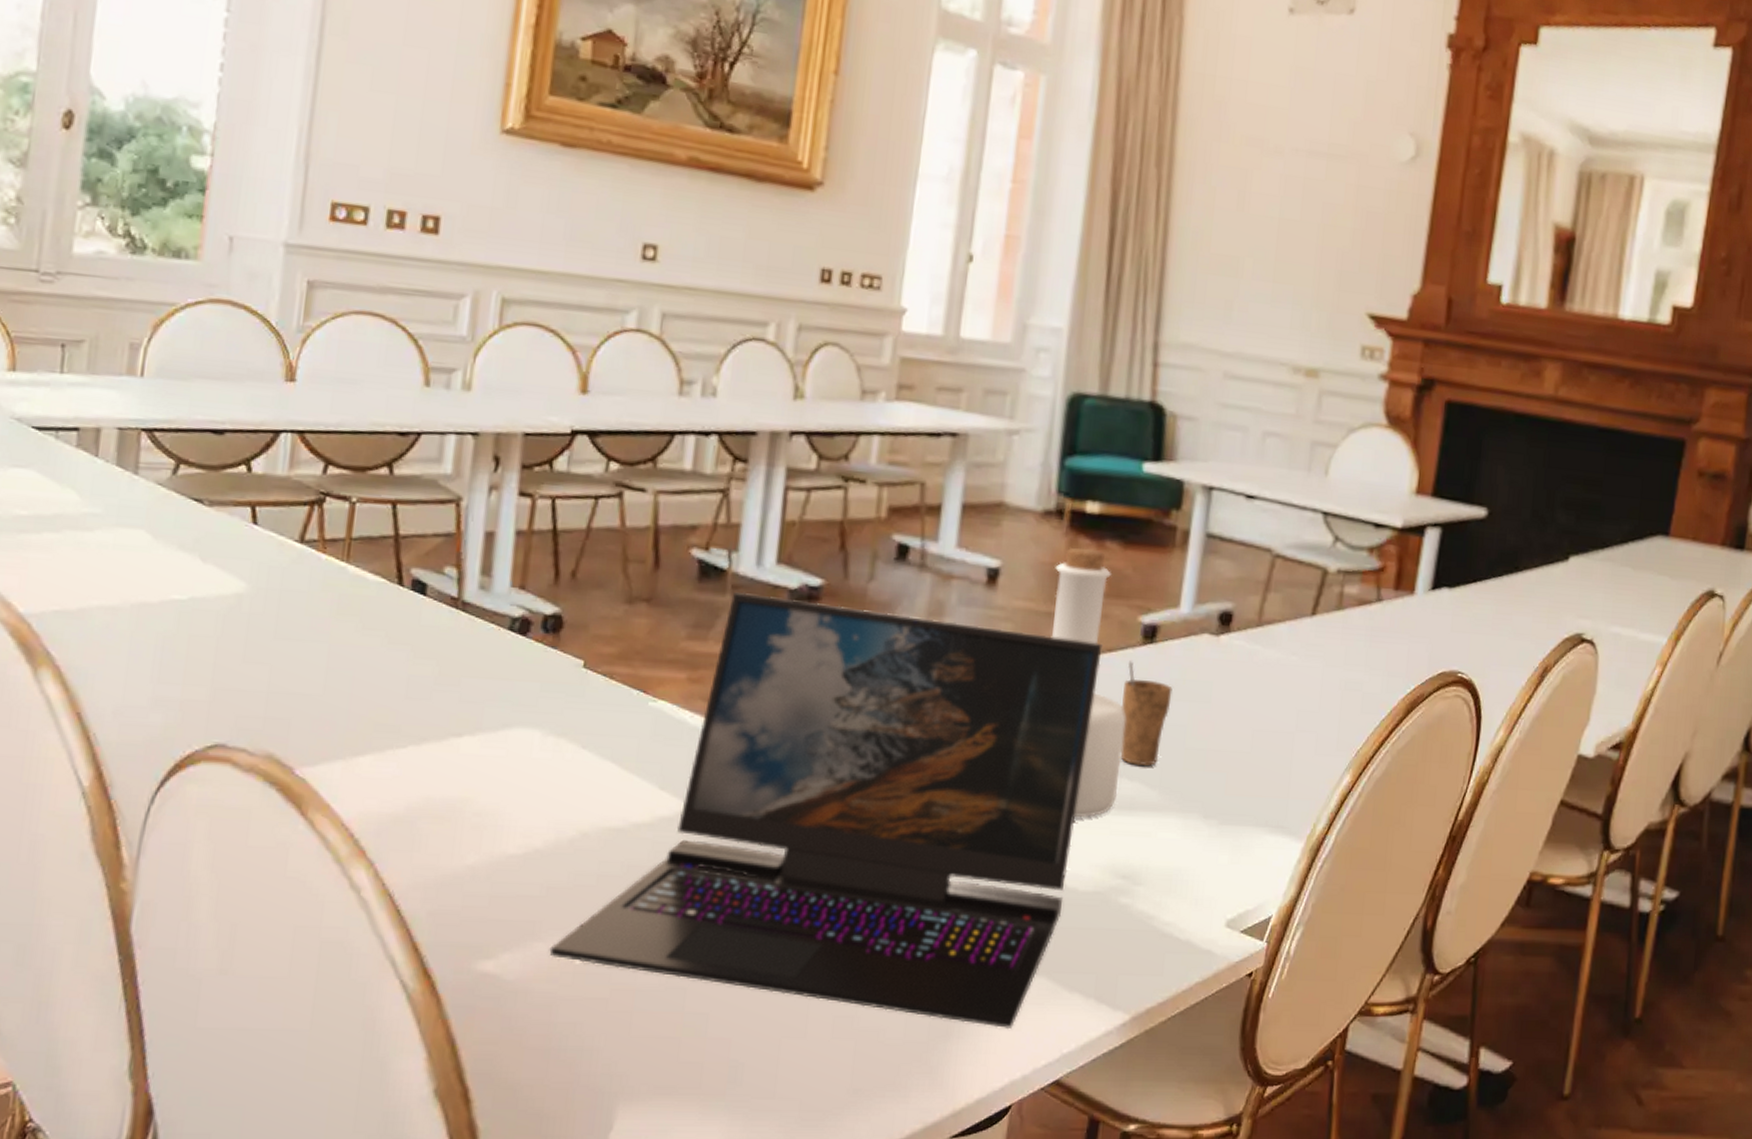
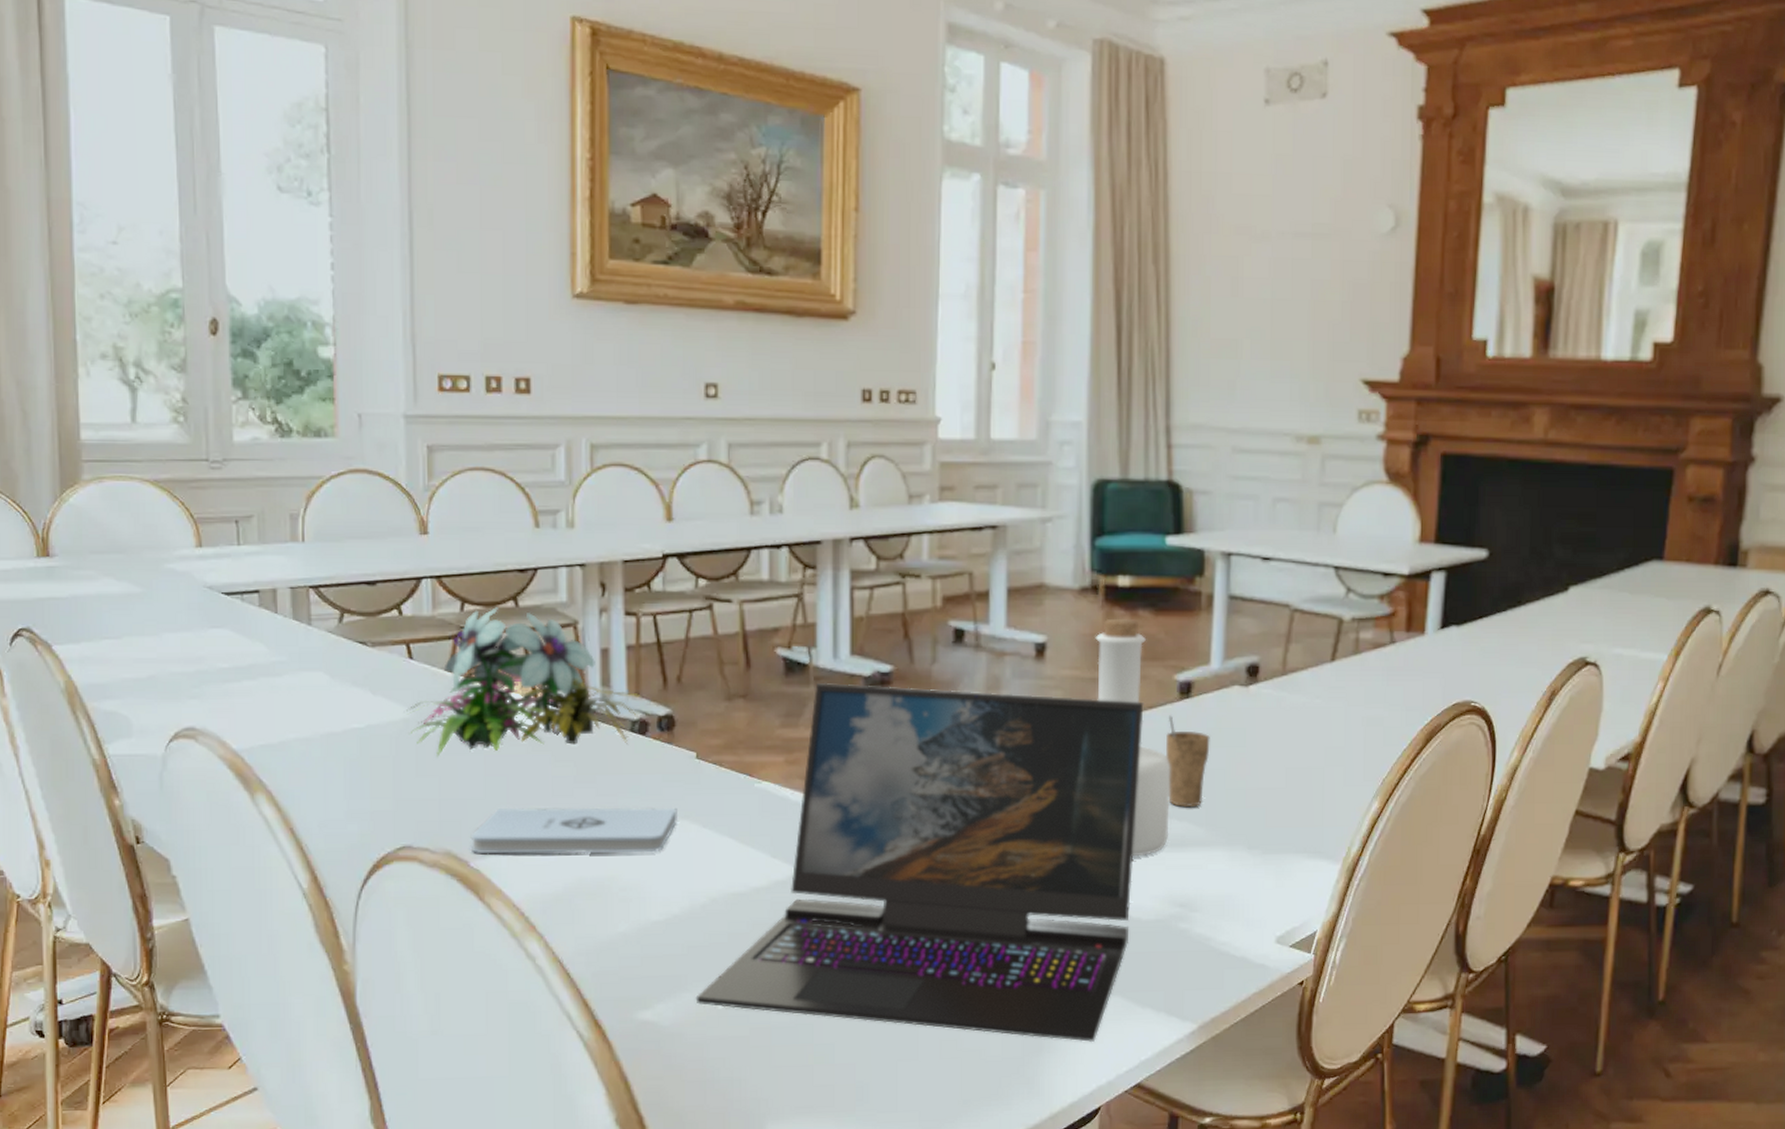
flower arrangement: none [241,473,527,644] -> present [406,607,641,757]
notepad: none [299,707,554,774] -> present [472,807,677,854]

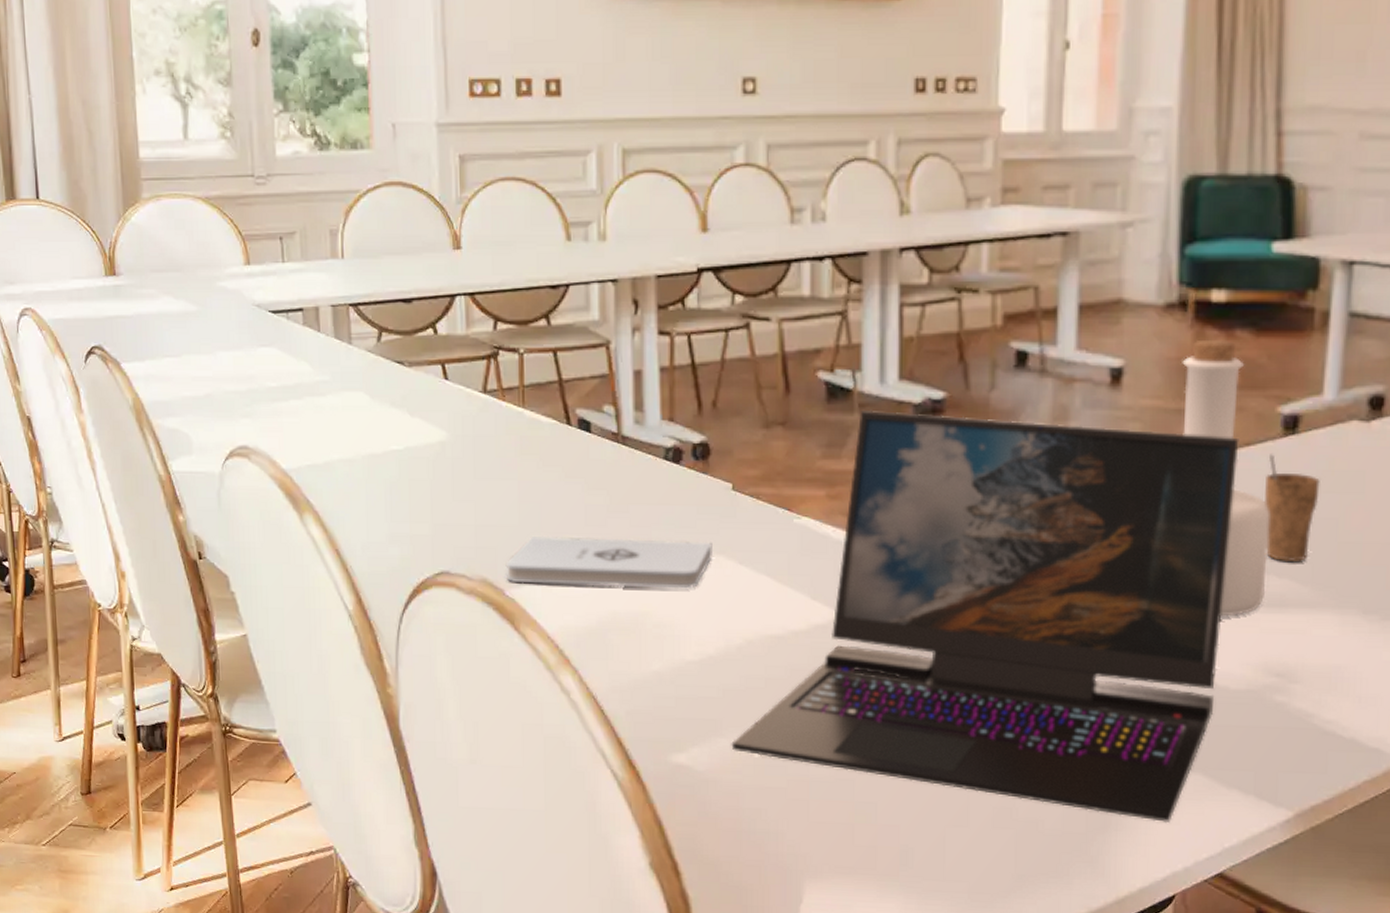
flower arrangement: present [406,607,641,757] -> none [443,326,675,481]

